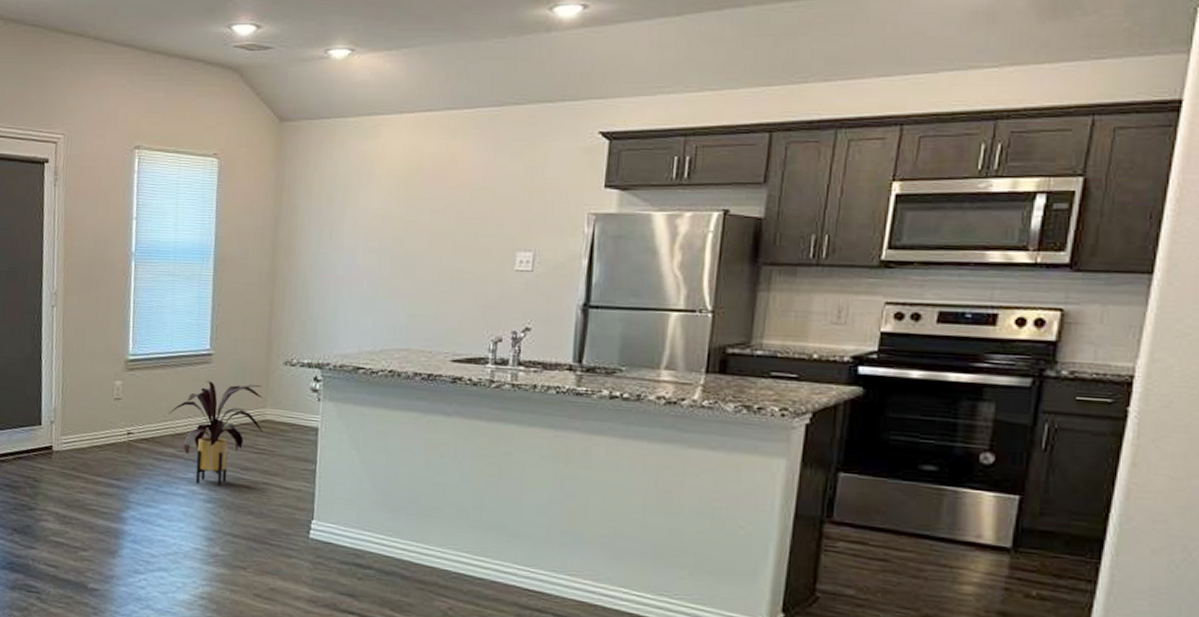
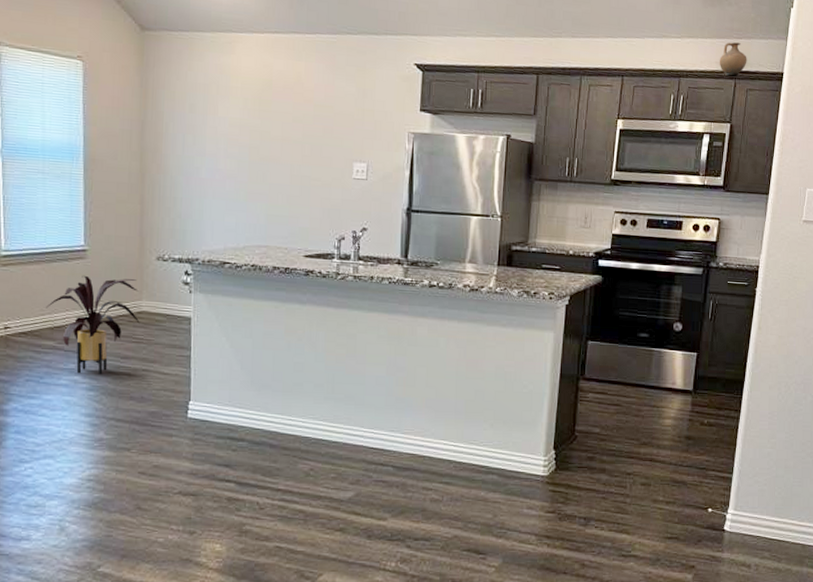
ceramic jug: none [1066,65,1115,113] -> present [720,42,747,78]

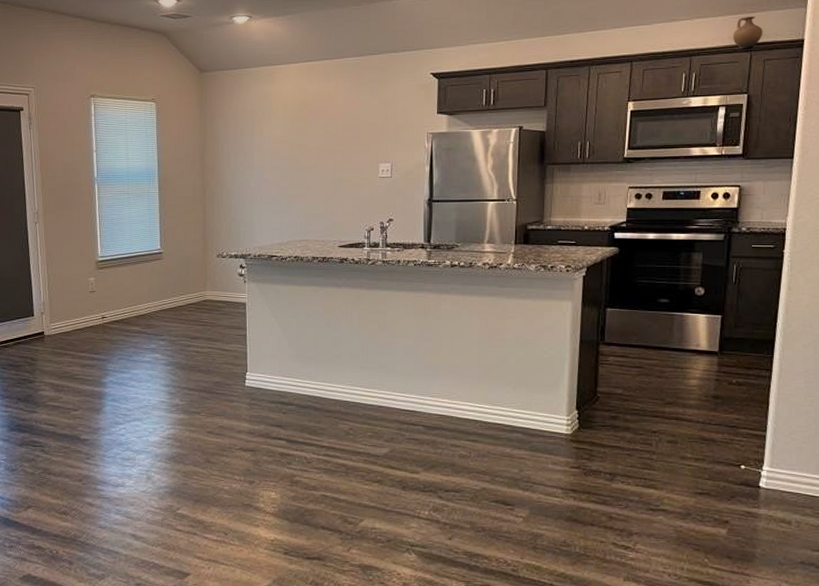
house plant: present [46,275,140,375] -> none [133,273,205,353]

